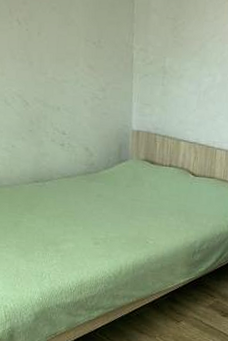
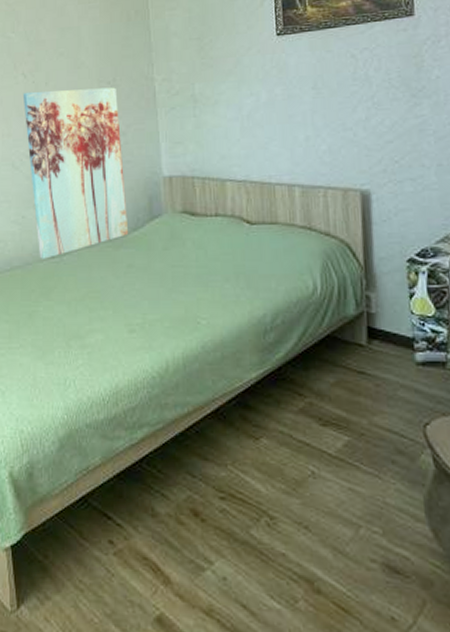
wall art: none [16,37,101,183] -> present [22,87,129,259]

